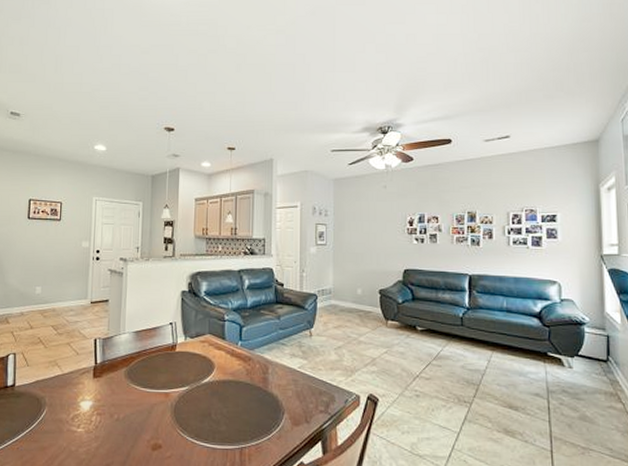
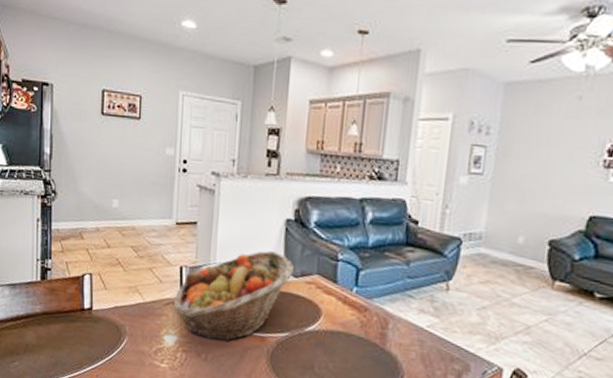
fruit basket: none [88,318,190,401] -> present [173,251,294,342]

